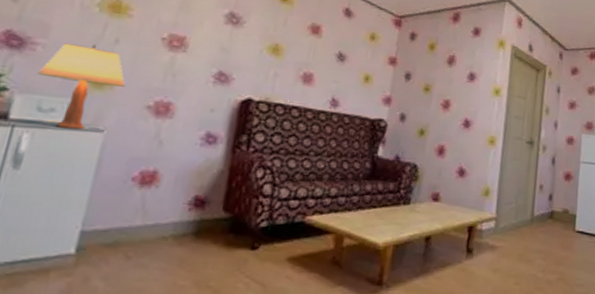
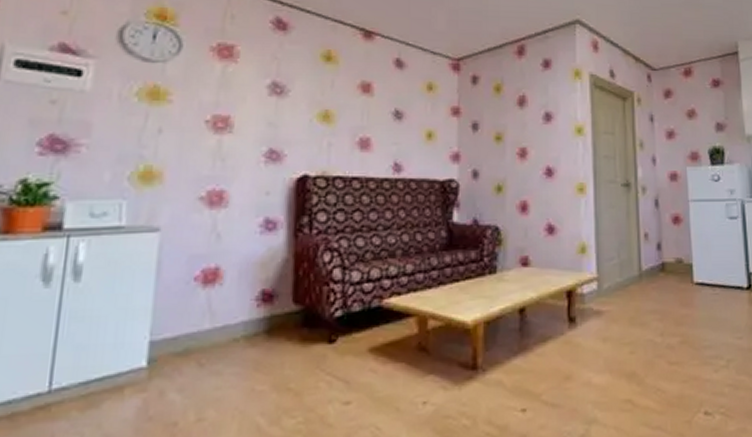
table lamp: present [37,43,126,130] -> none [85,137,176,233]

